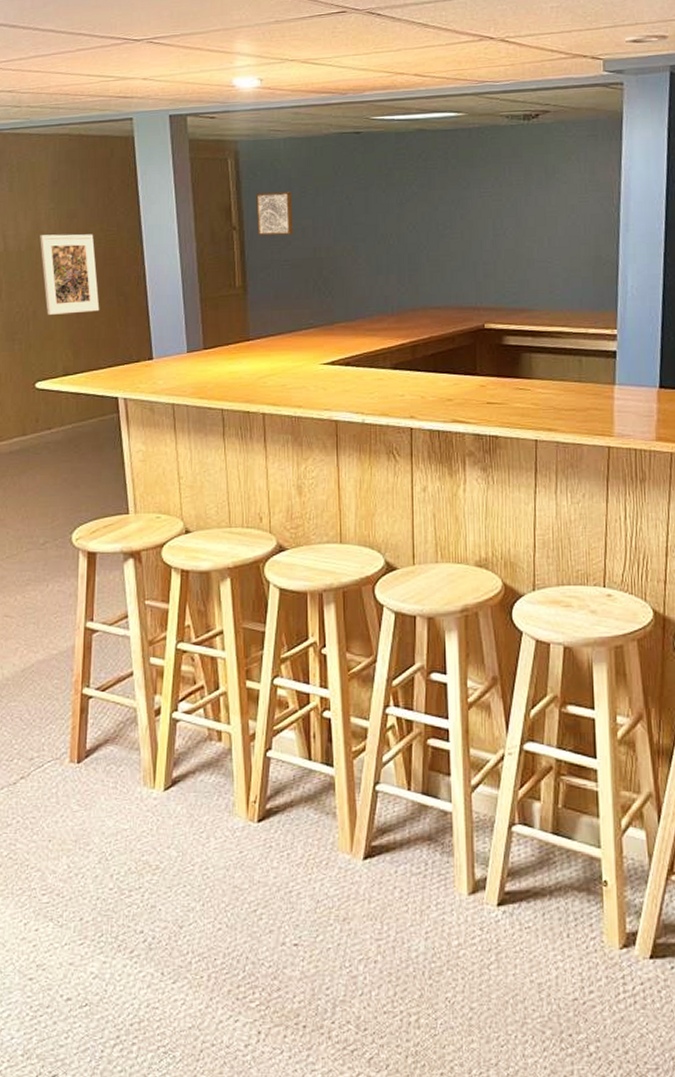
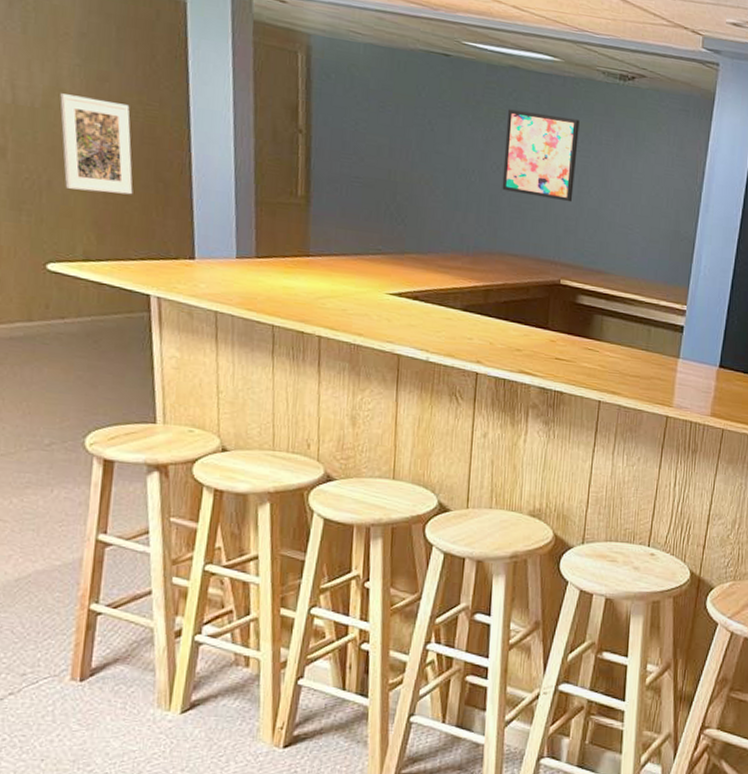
wall art: present [256,192,294,236] -> none [327,97,369,150]
wall art: none [418,166,489,248] -> present [502,109,580,203]

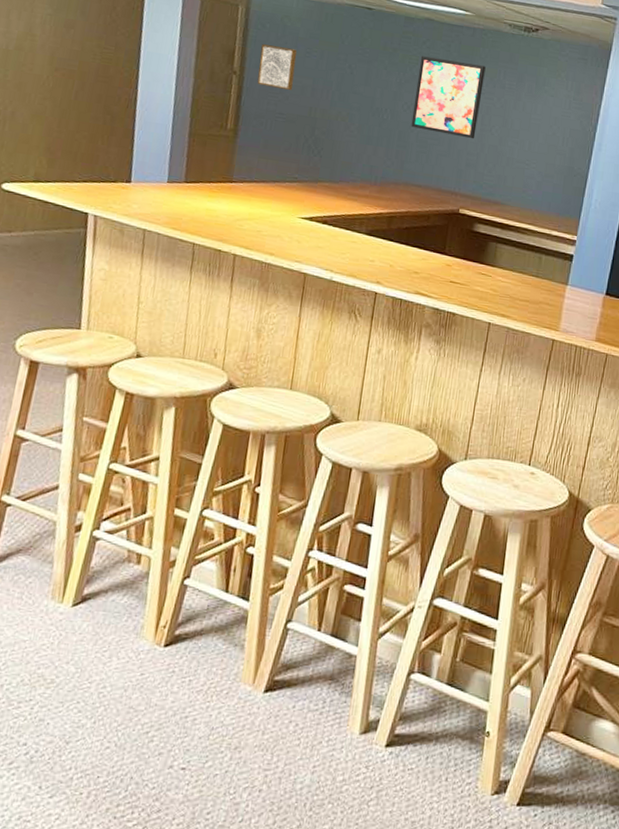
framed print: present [60,93,133,195] -> none [26,38,89,125]
wall art: none [327,97,369,150] -> present [257,44,297,90]

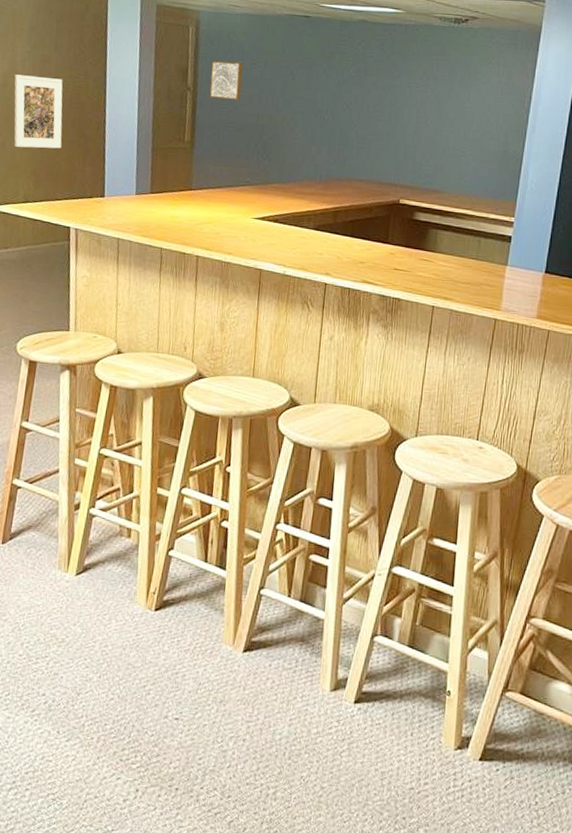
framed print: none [26,38,89,125] -> present [14,74,63,149]
wall art: present [411,56,486,139] -> none [350,56,419,132]

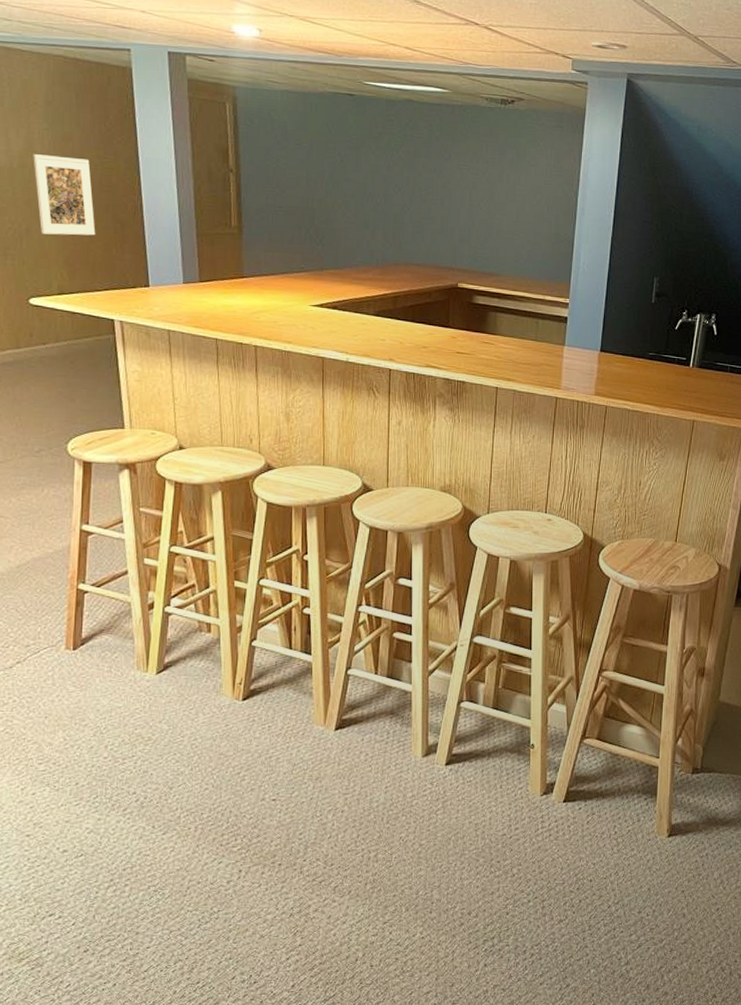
wall art: present [209,60,243,100] -> none [253,140,288,183]

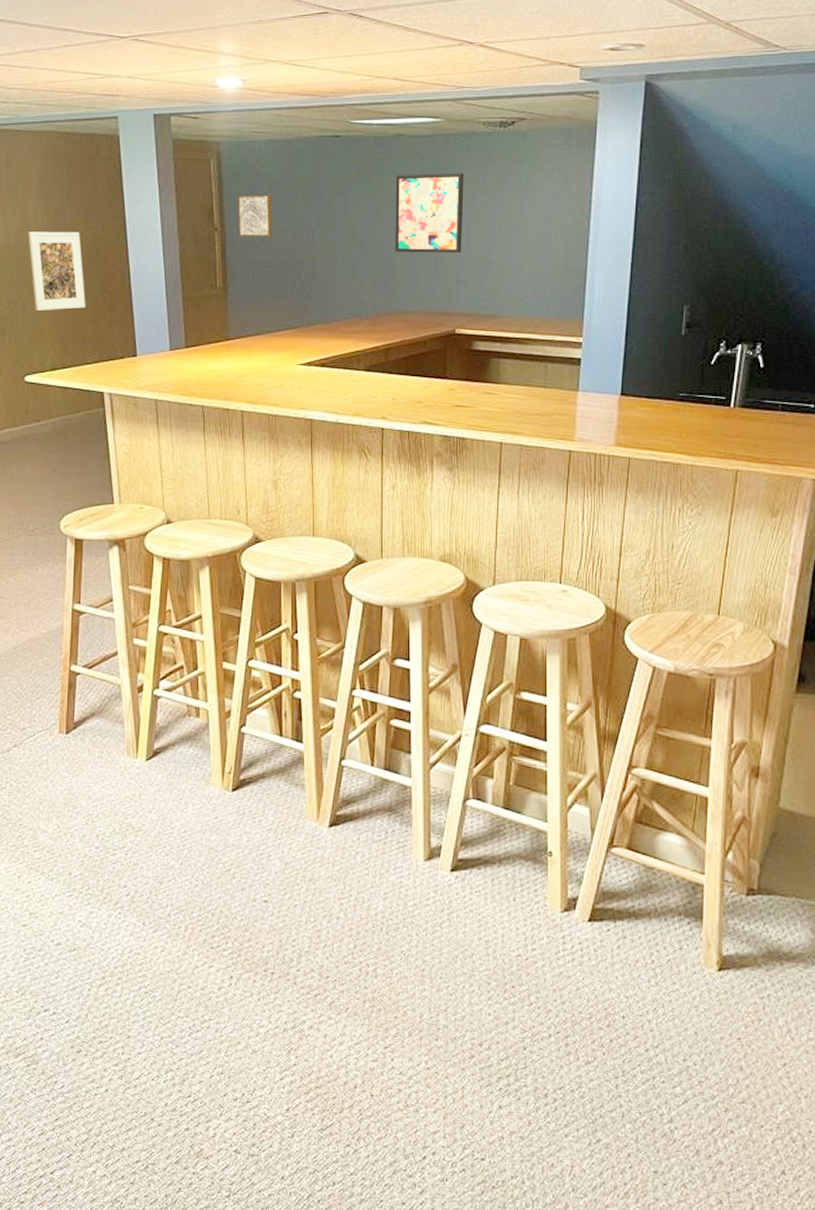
wall art: none [253,140,288,183] -> present [237,194,274,237]
wall art: none [404,137,468,215] -> present [395,173,464,254]

